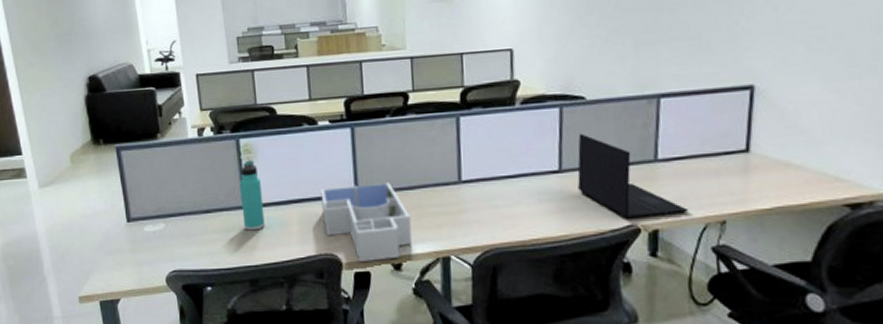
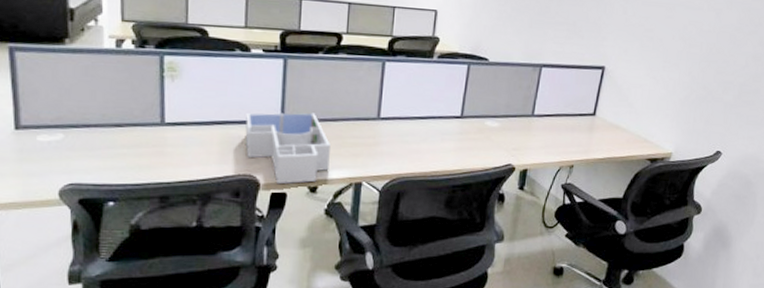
thermos bottle: present [240,160,265,231] -> none [158,78,184,148]
laptop: present [577,133,689,219] -> none [473,88,551,160]

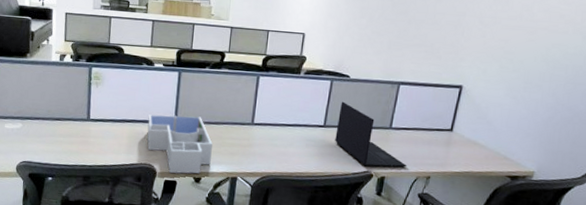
laptop: none [473,88,551,160] -> present [335,101,407,168]

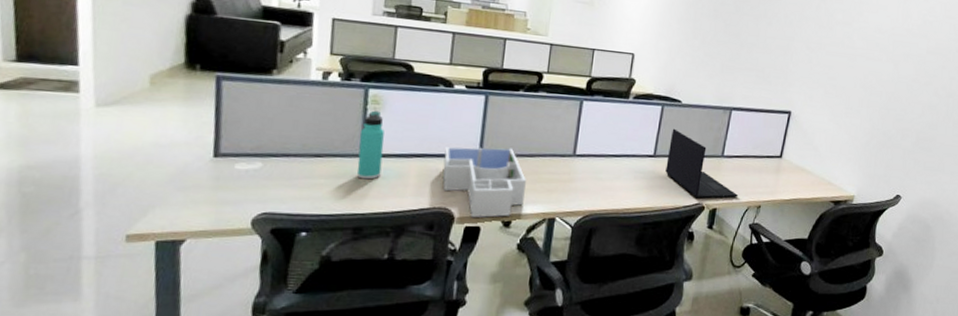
thermos bottle: none [85,84,104,139] -> present [357,110,384,180]

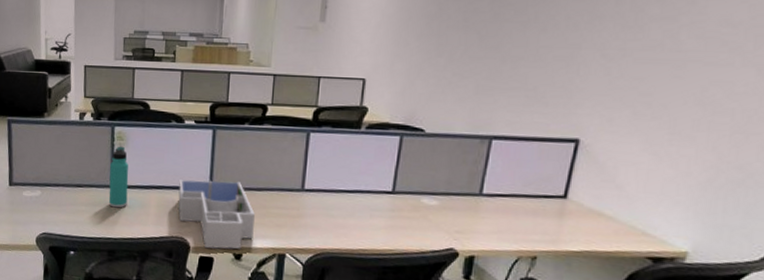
laptop: present [665,128,739,199] -> none [407,161,505,245]

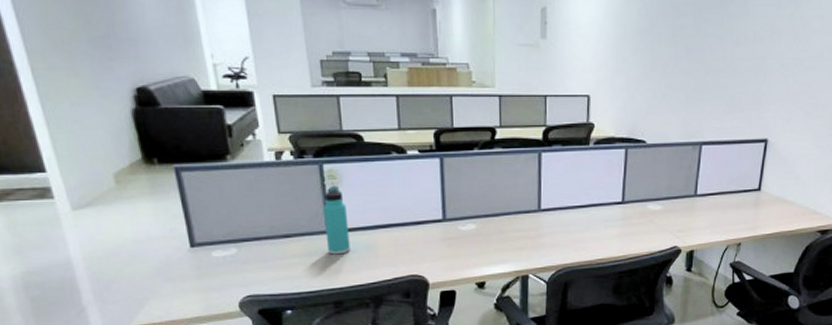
desk organizer: present [178,180,255,250] -> none [408,209,495,283]

